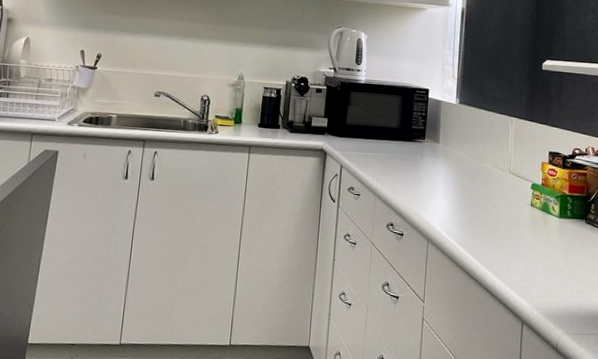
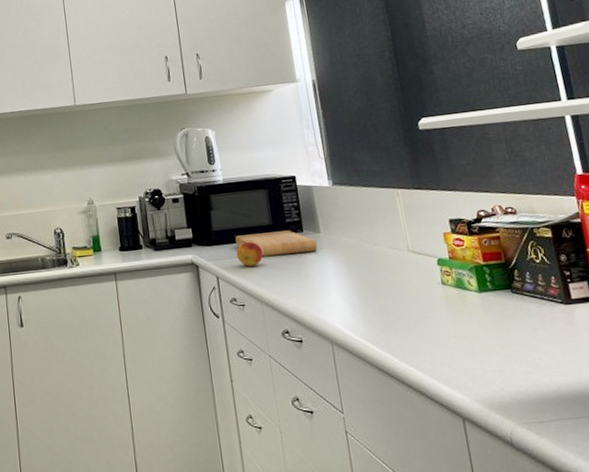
fruit: none [362,138,386,162] -> present [236,241,264,267]
cutting board: none [364,132,434,159] -> present [235,230,318,257]

